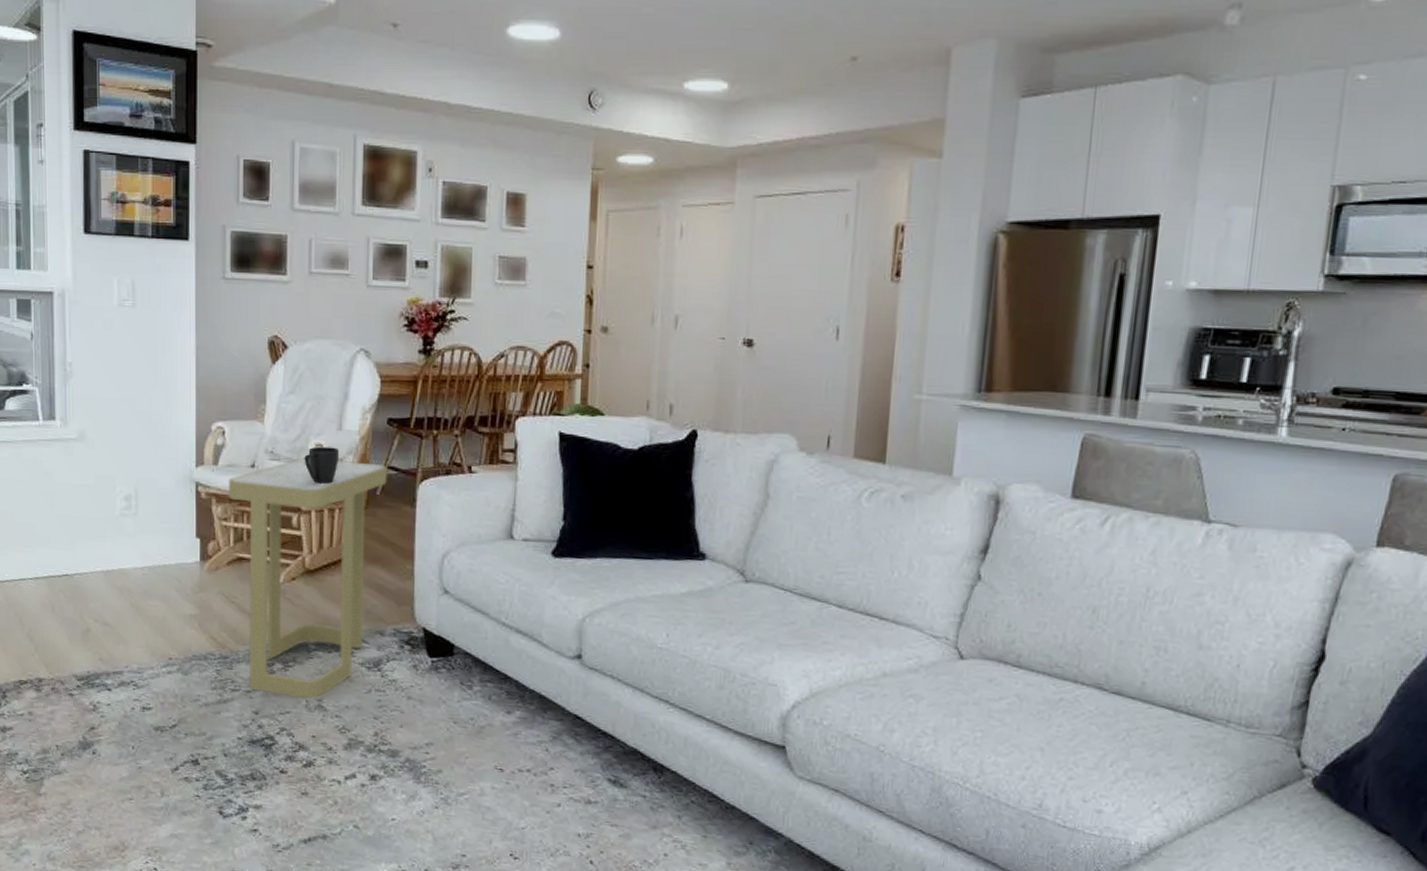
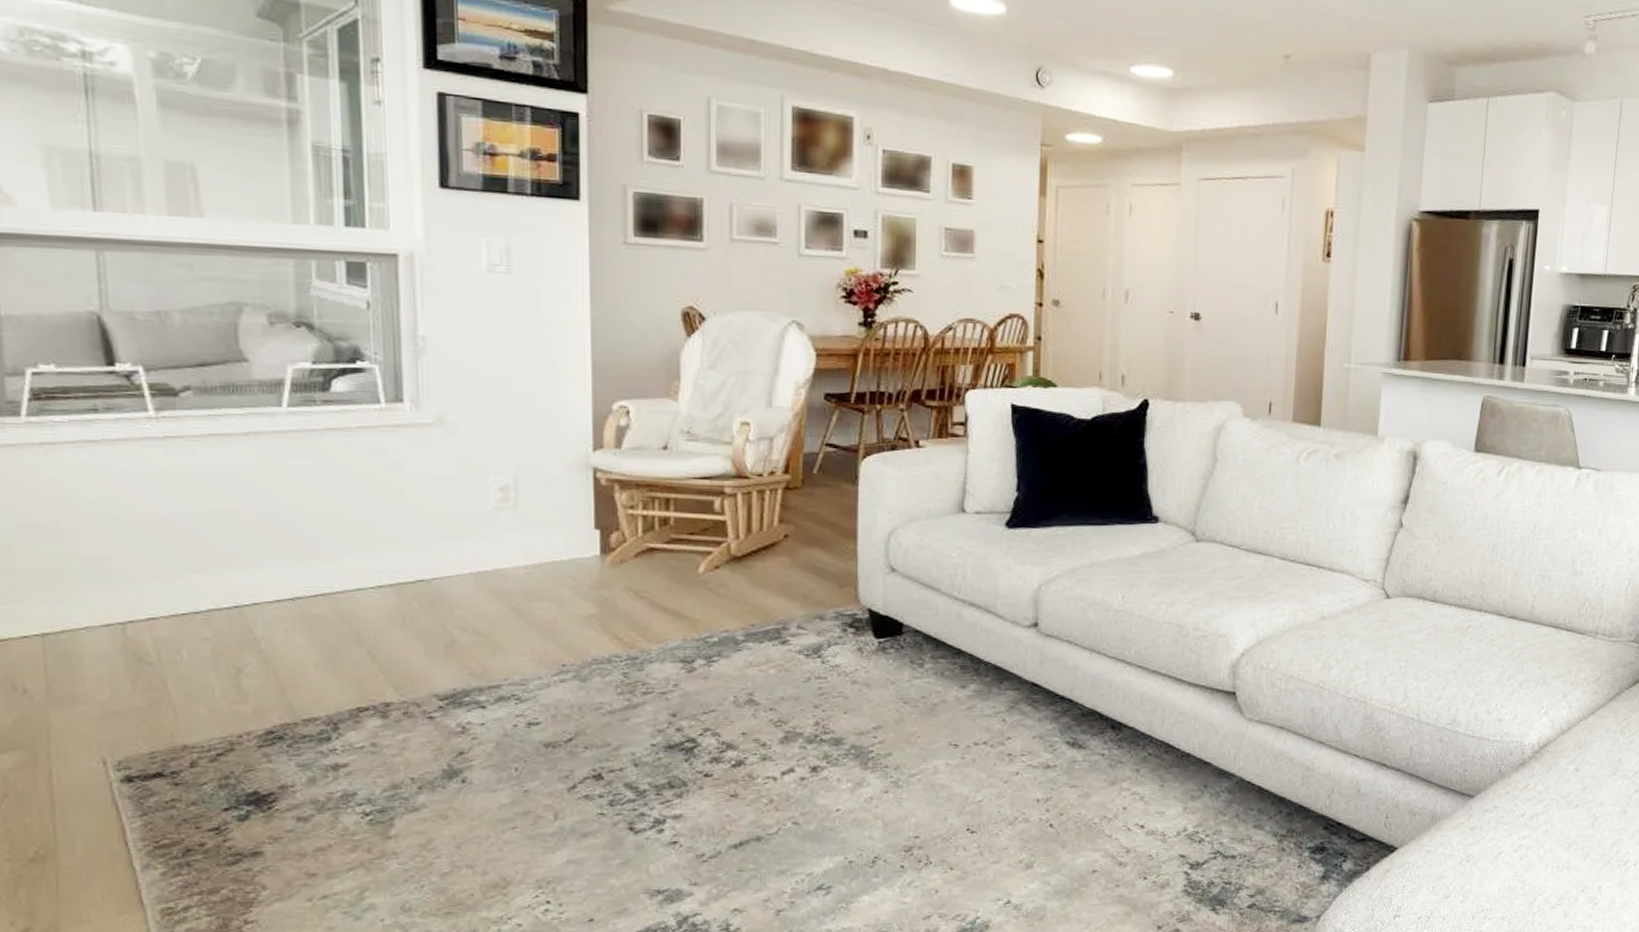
side table: present [229,458,387,699] -> none [635,437,825,694]
mug: present [304,446,339,485] -> none [727,424,768,466]

